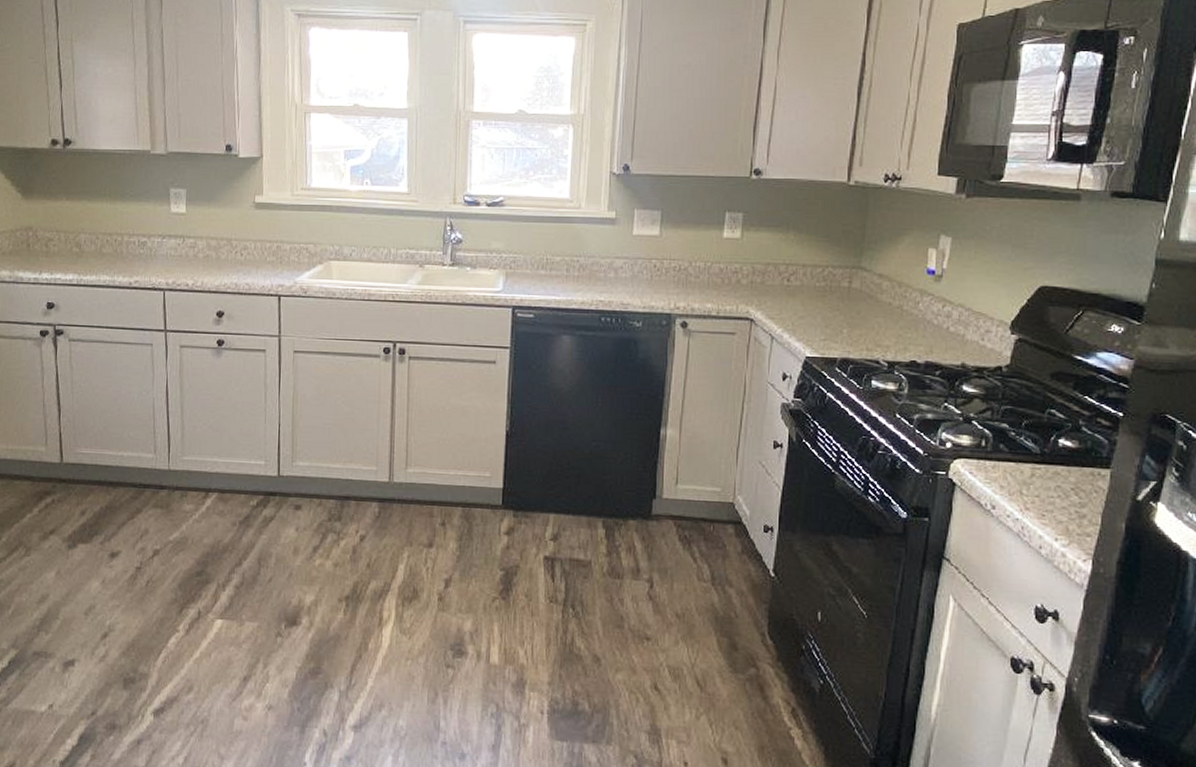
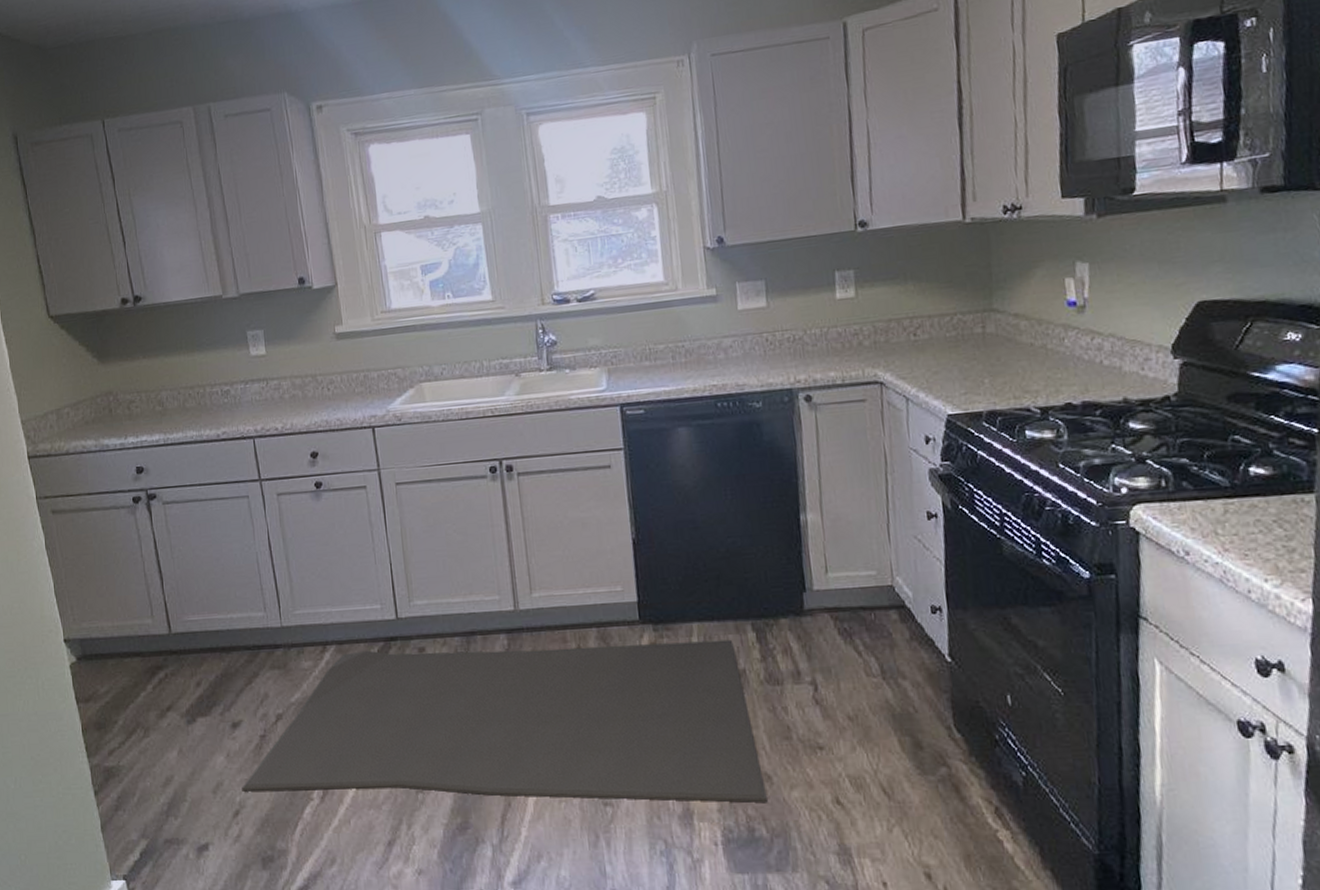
floor mat: none [112,501,594,682] -> present [242,639,768,803]

